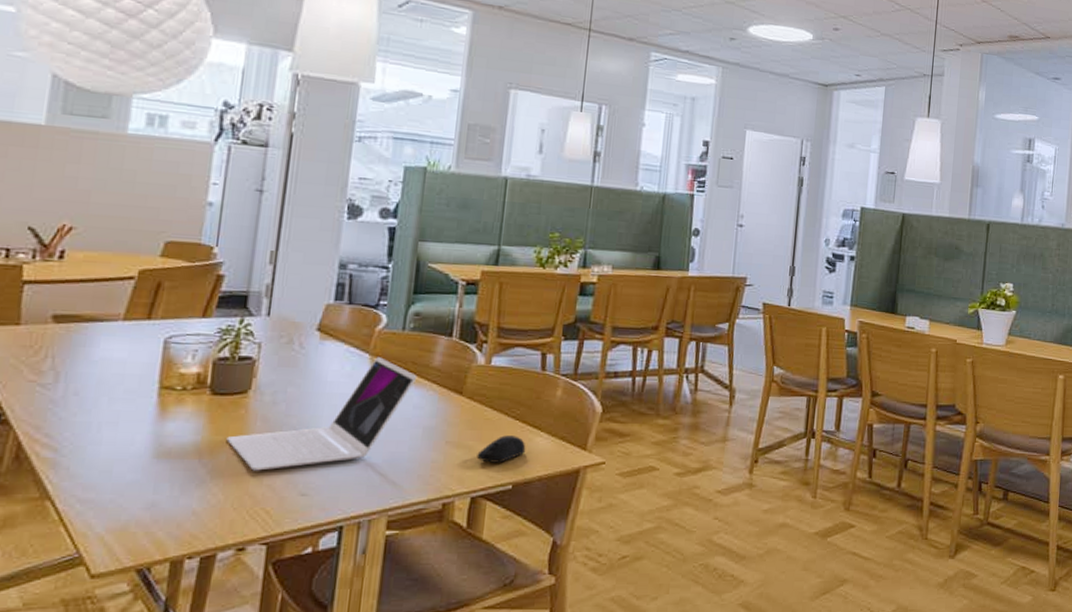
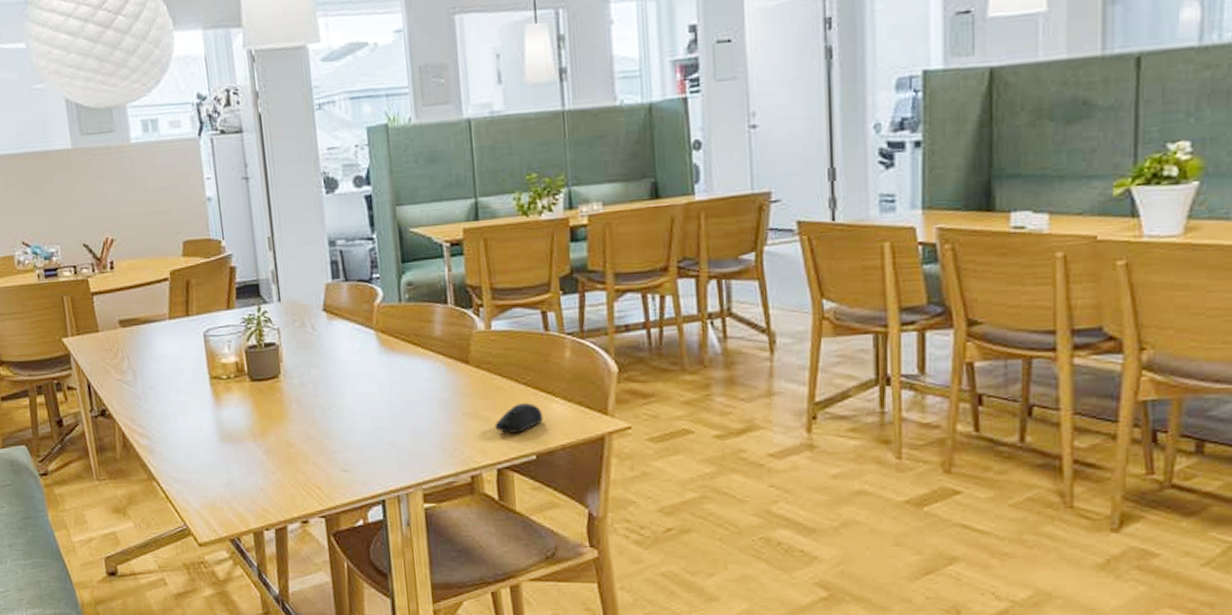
laptop: present [226,356,418,471] -> none [271,331,423,450]

